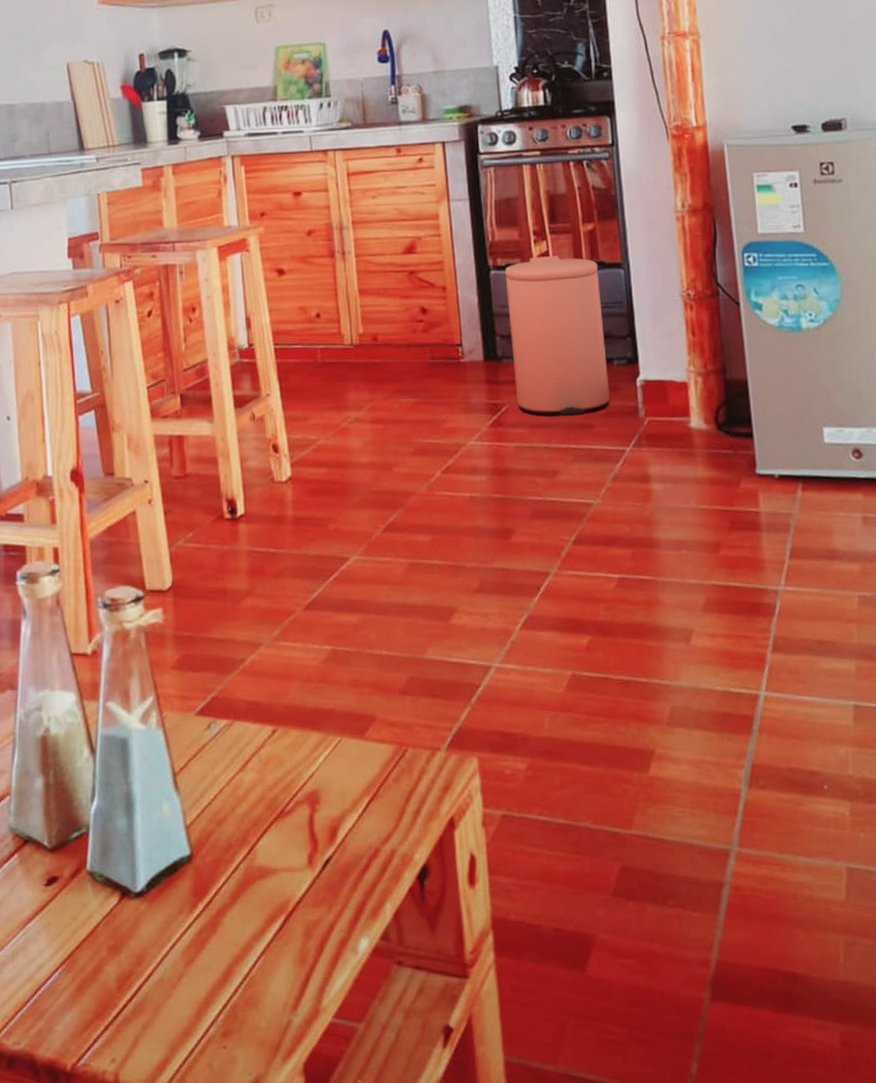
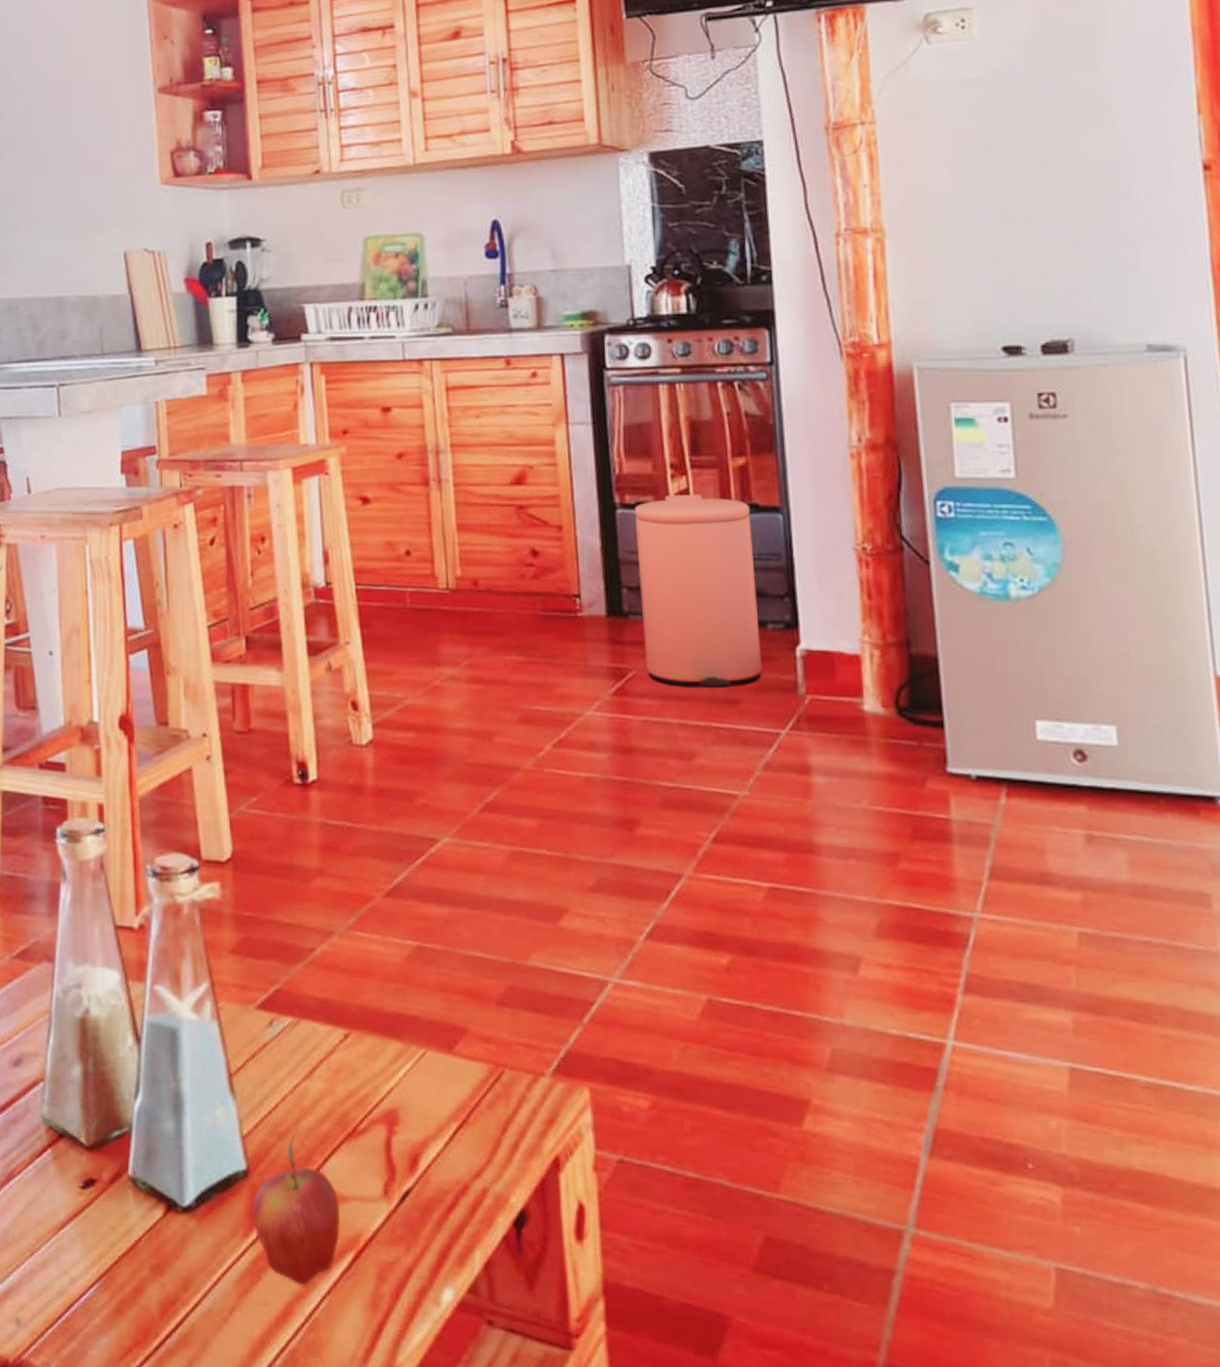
fruit: none [196,815,273,949] -> present [252,1128,341,1285]

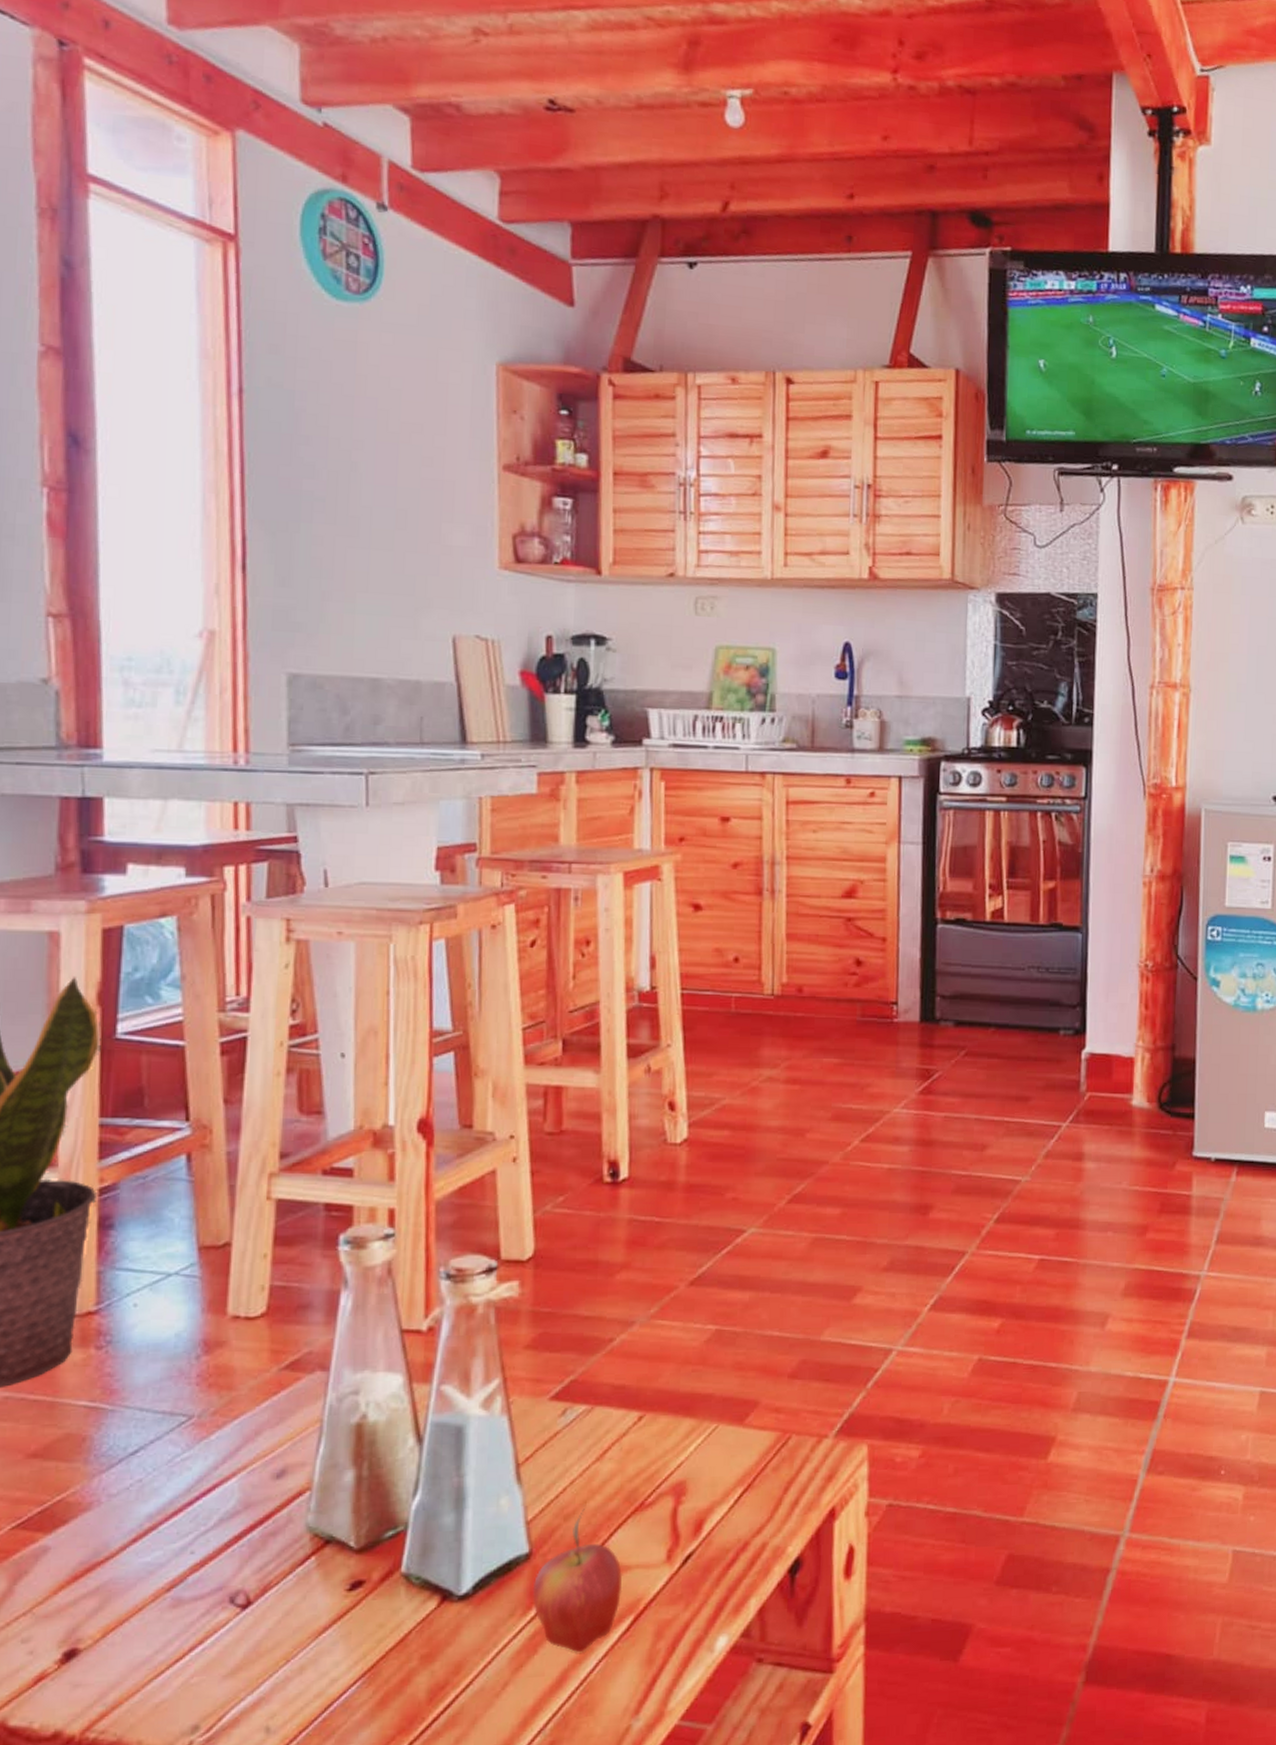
pedal bin: present [634,494,762,689] -> none [951,912,1055,1088]

